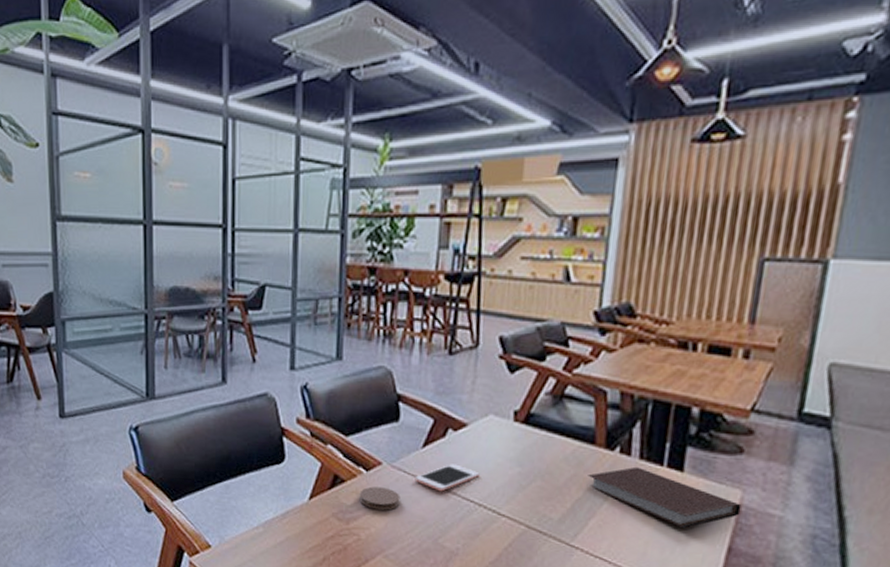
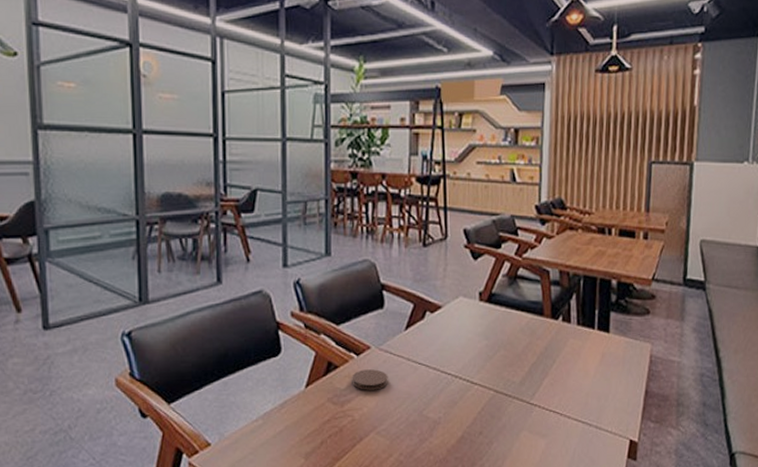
cell phone: present [414,464,480,492] -> none [400,342,455,368]
notebook: present [588,466,742,529] -> none [540,331,652,380]

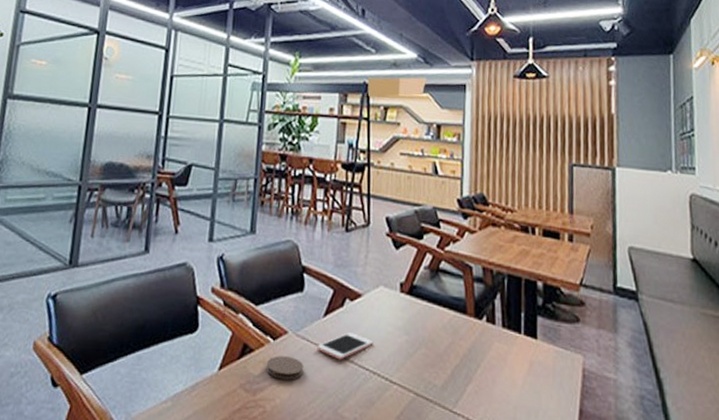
cell phone: none [400,342,455,368] -> present [317,332,374,360]

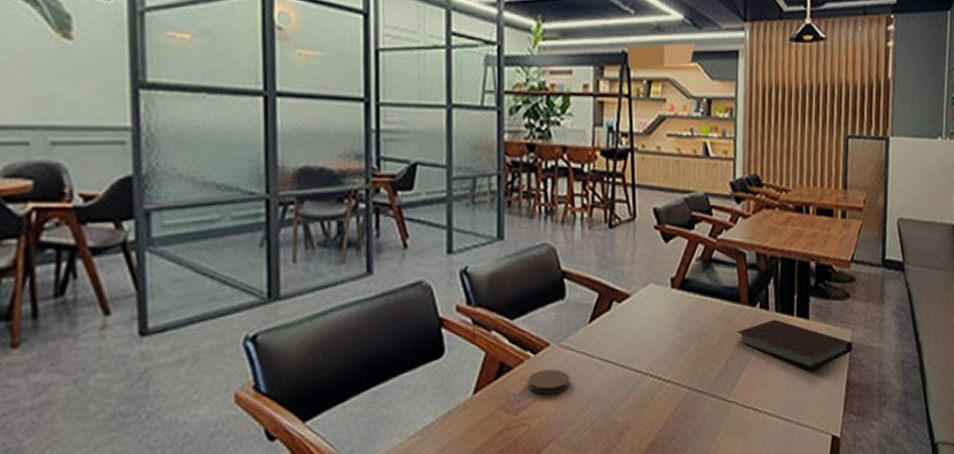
cell phone: present [317,332,374,360] -> none [583,336,644,366]
notebook: none [463,334,585,393] -> present [736,319,852,370]

